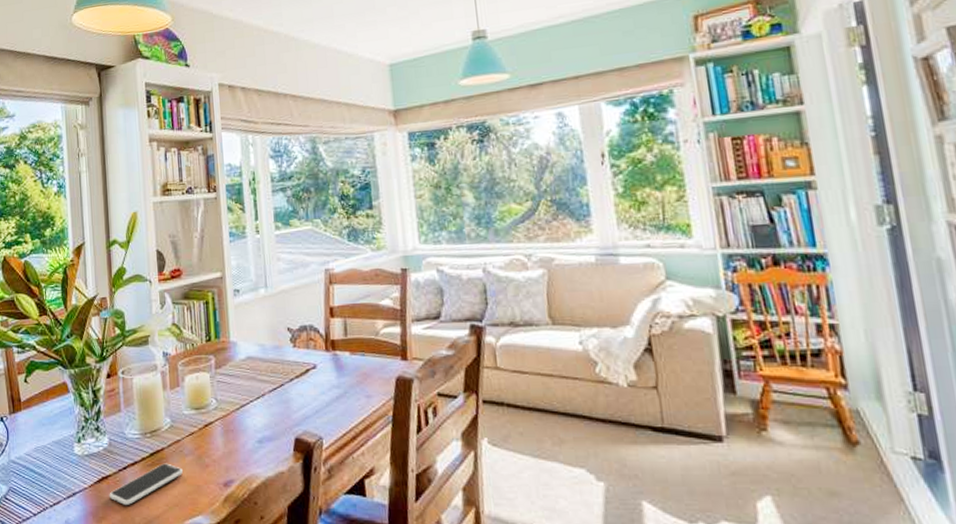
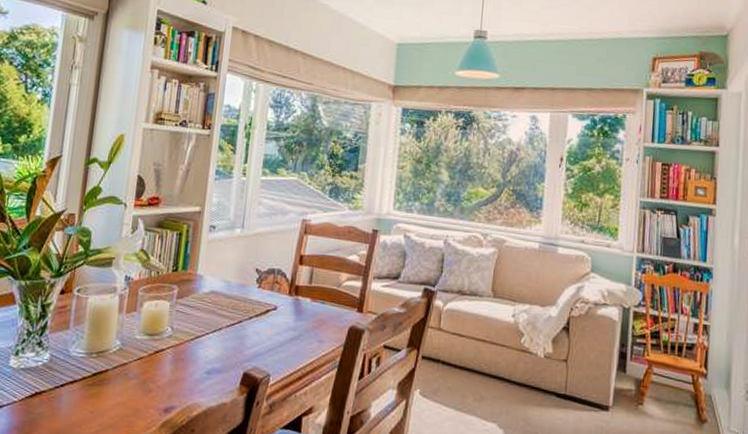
smartphone: present [109,463,183,505] -> none [39,384,124,422]

